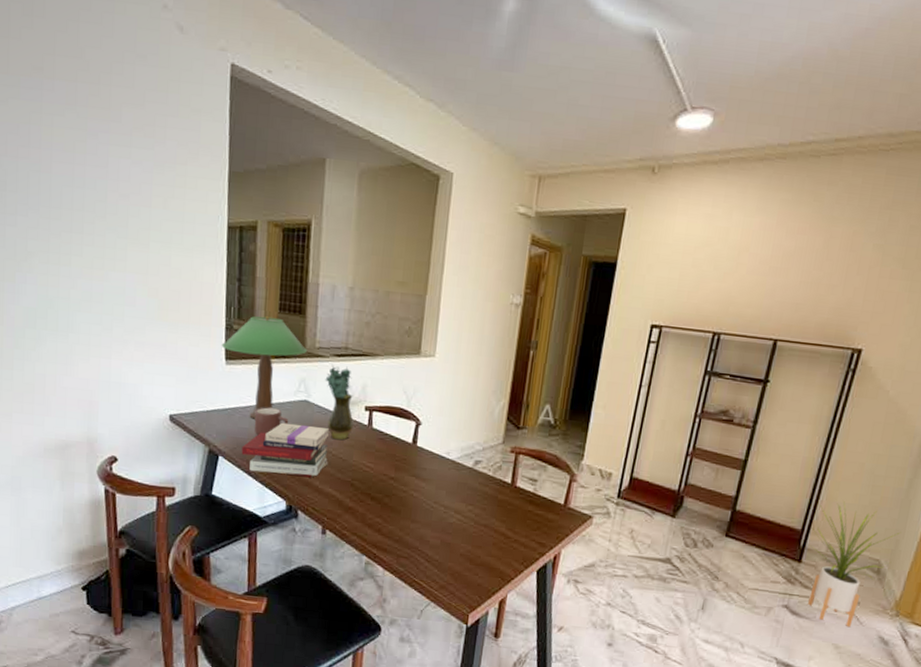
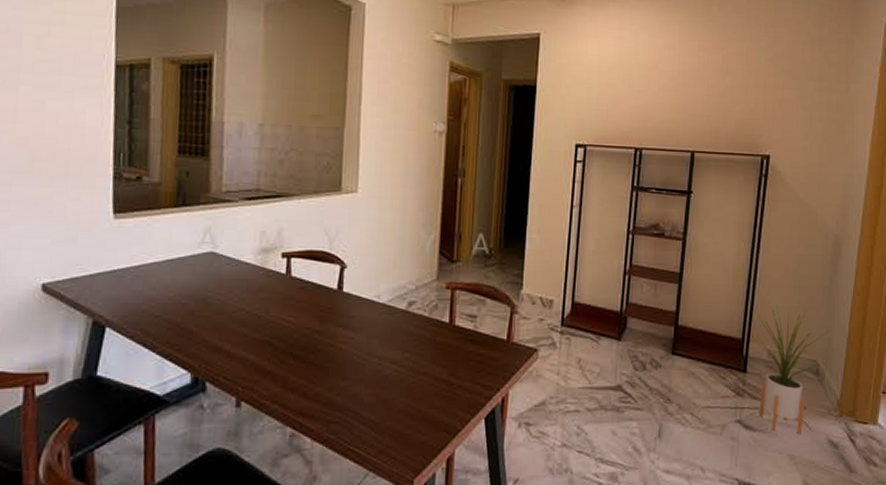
table lamp: present [221,316,308,419] -> none [108,161,213,279]
books: present [241,422,329,478] -> none [134,280,242,342]
mug: present [254,407,289,436] -> none [149,264,193,298]
vase: present [325,365,354,440] -> none [234,209,269,294]

